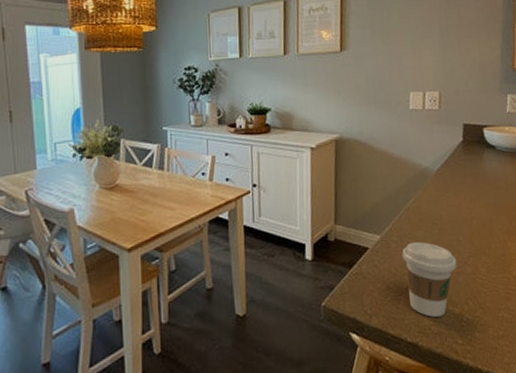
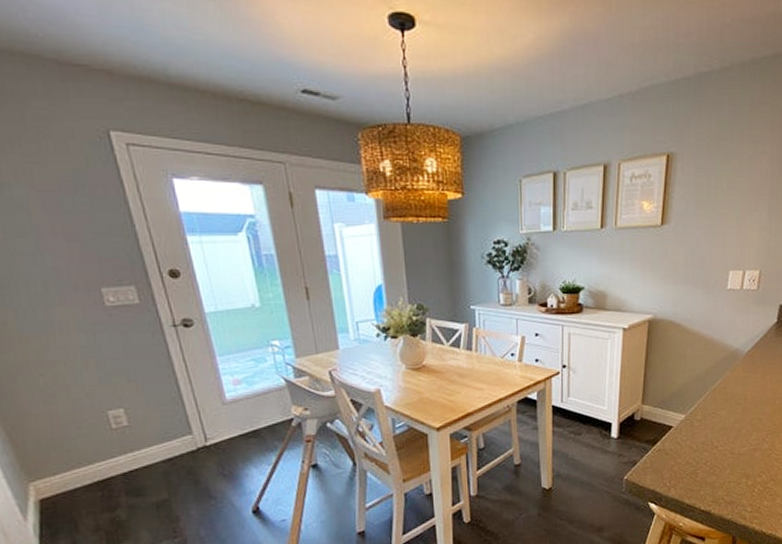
coffee cup: present [402,242,457,317] -> none [704,420,756,489]

